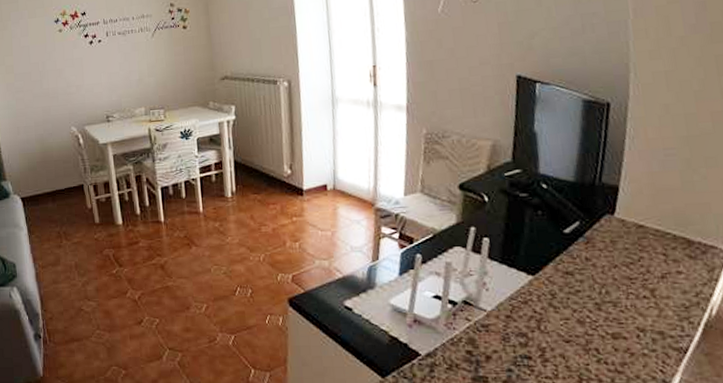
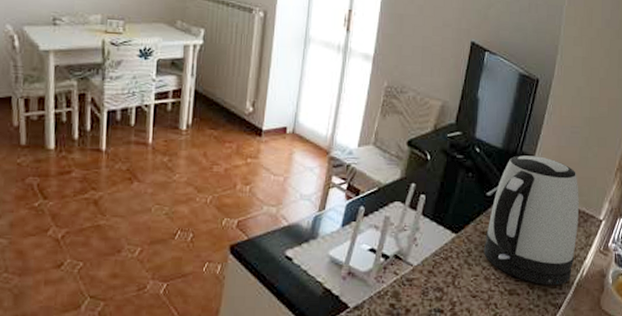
kettle: none [570,185,697,328] -> present [483,155,579,286]

